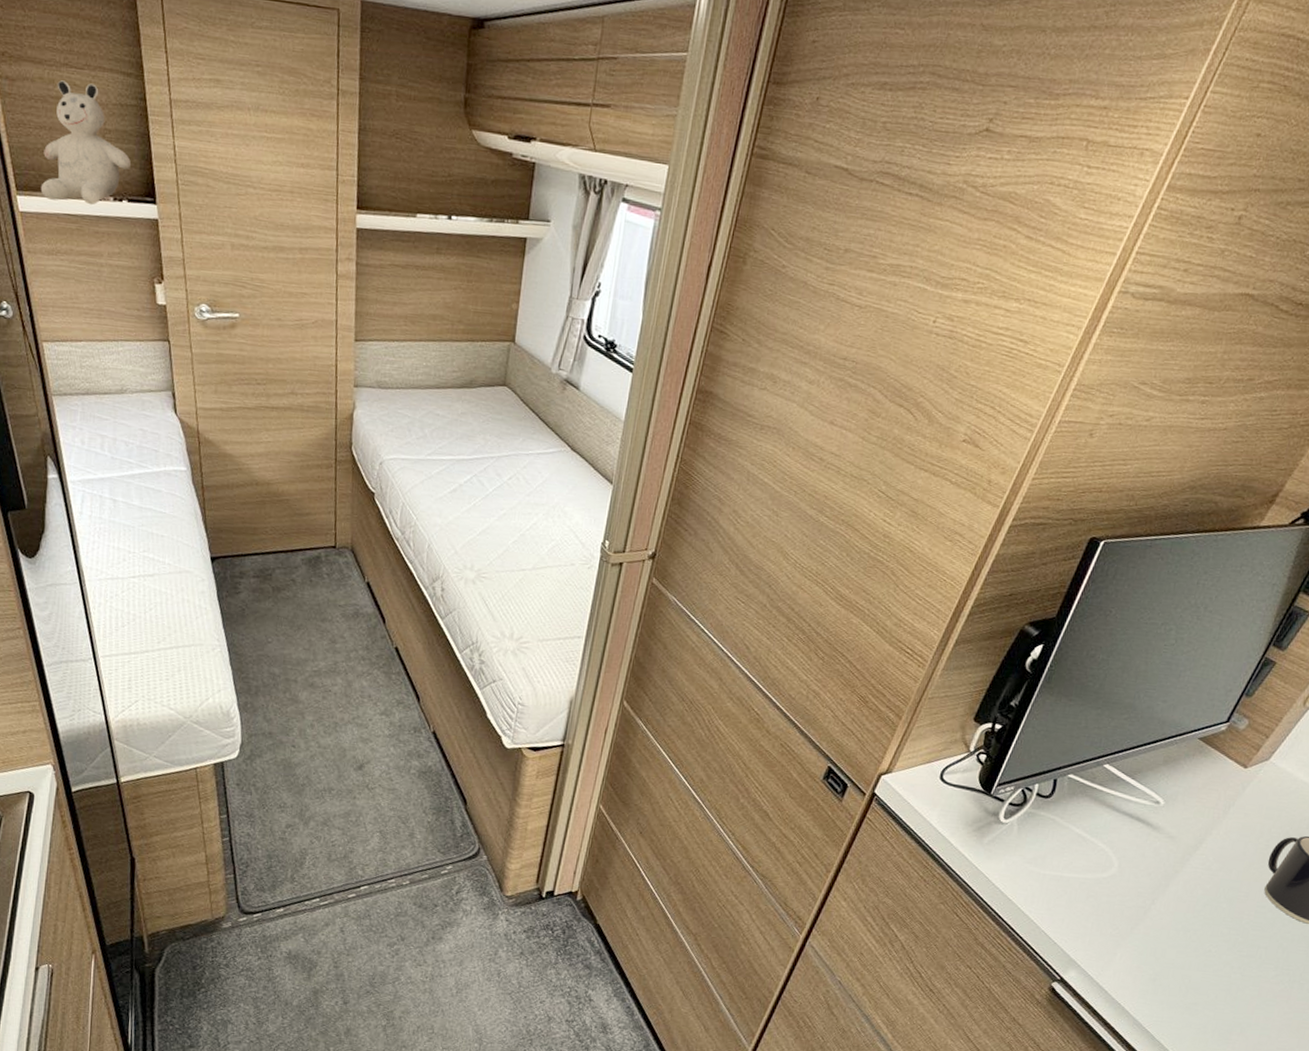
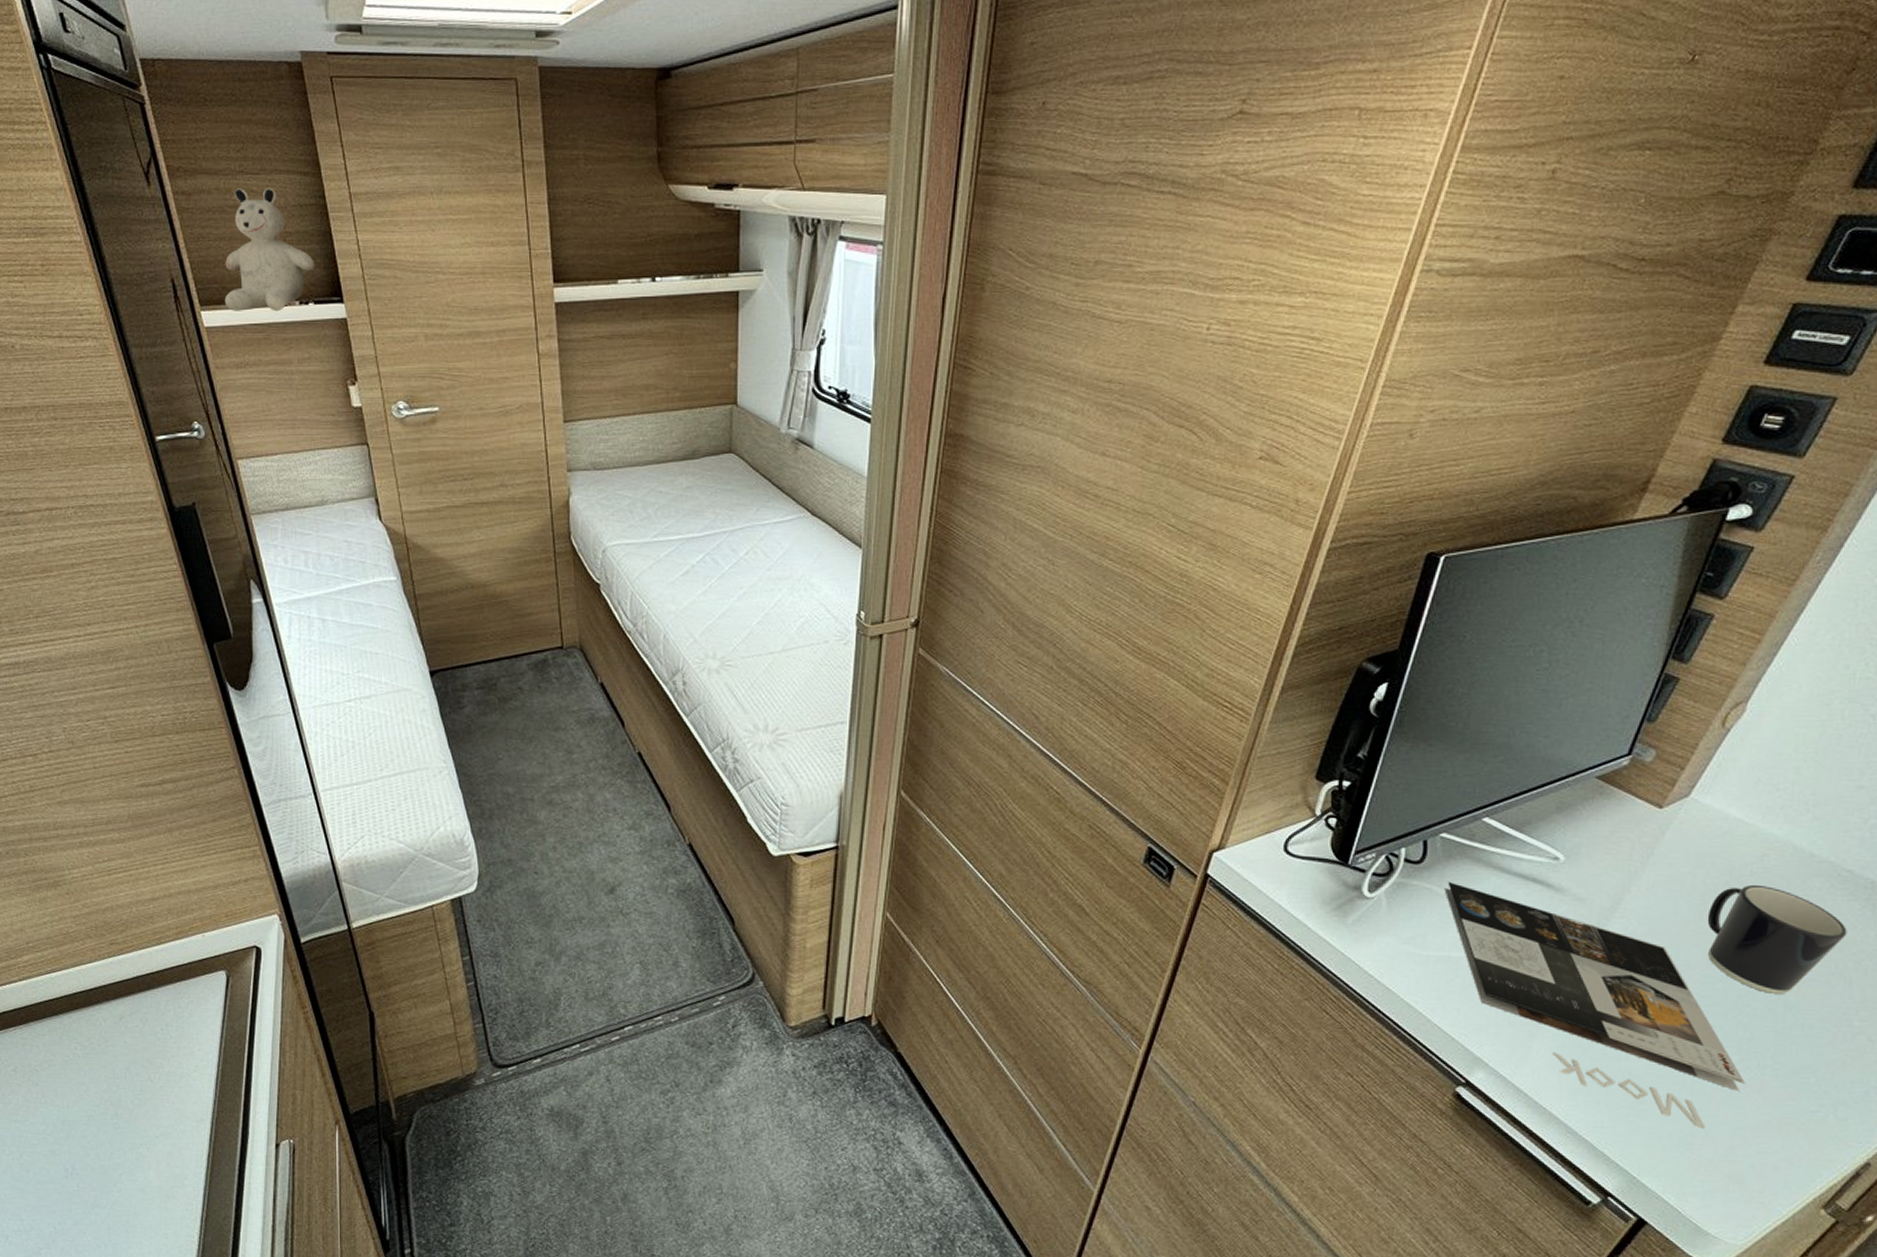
magazine: none [1065,814,1278,1029] -> present [1444,881,1746,1130]

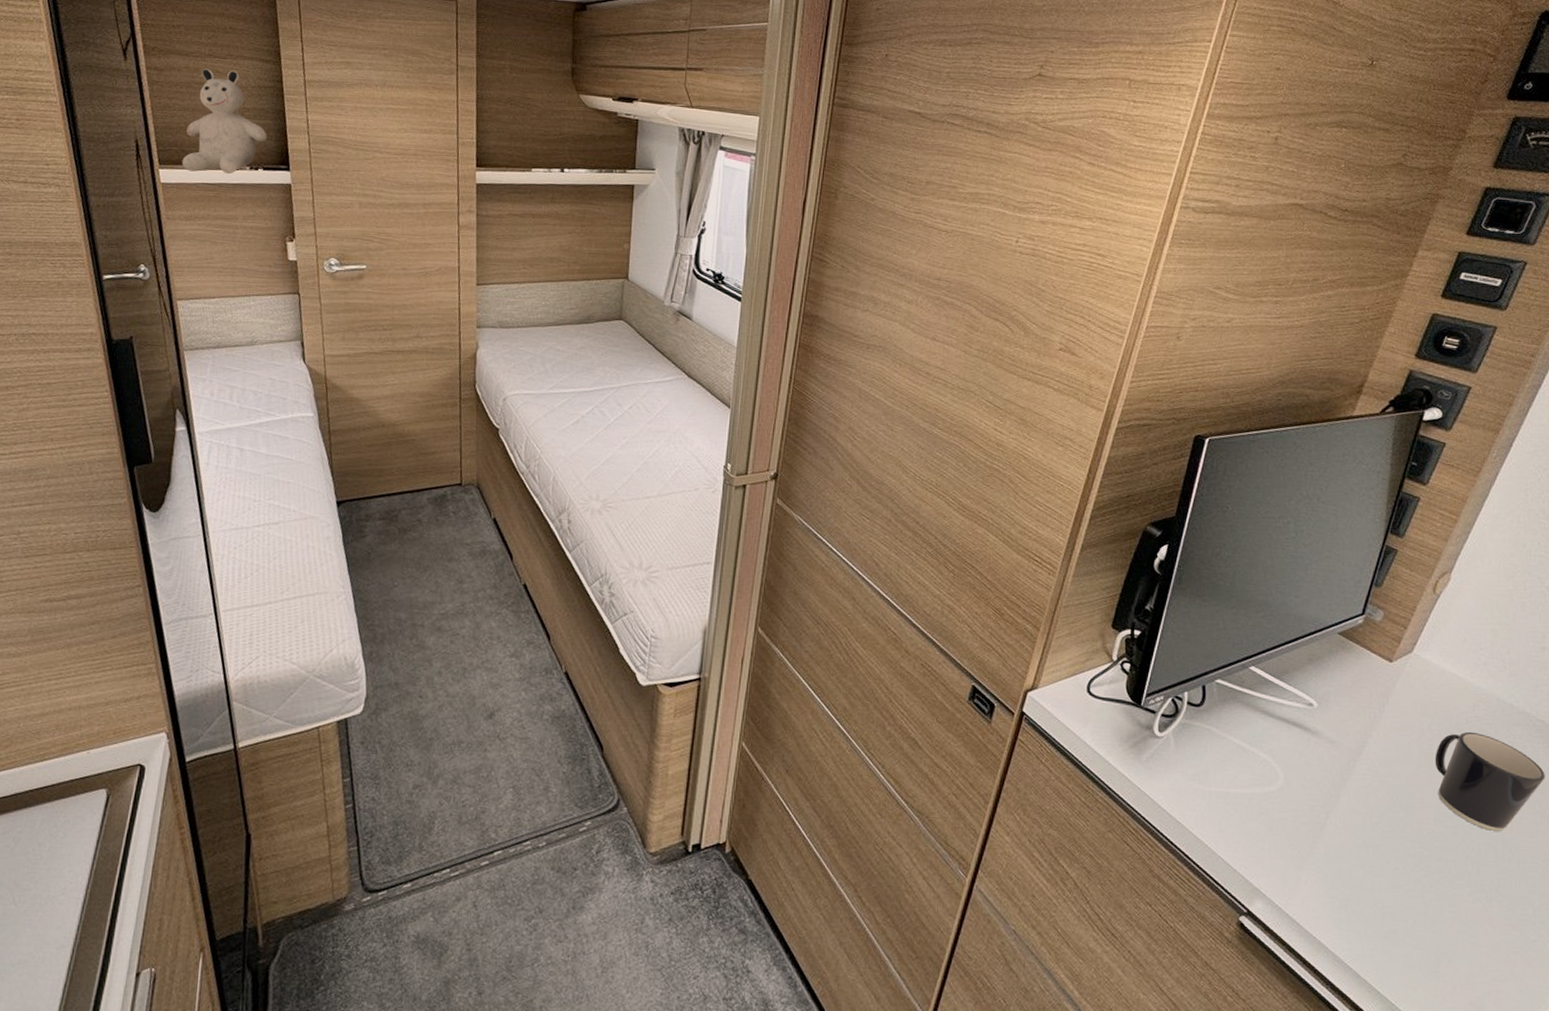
magazine: present [1444,881,1746,1130] -> none [1221,723,1478,959]

